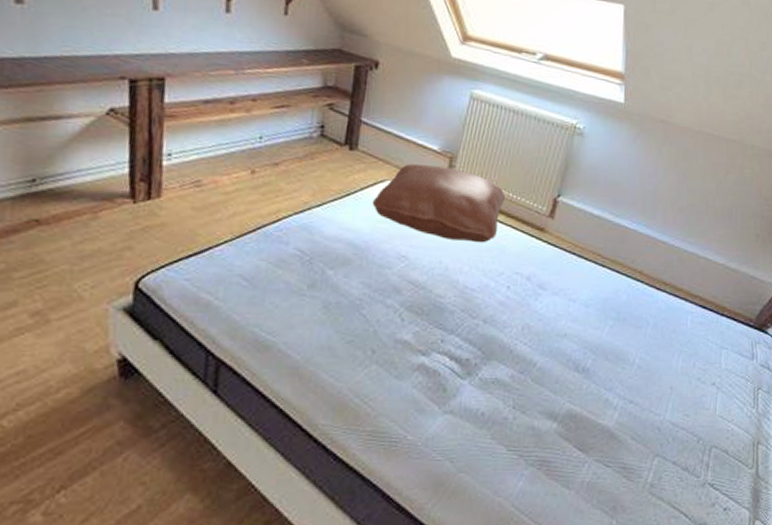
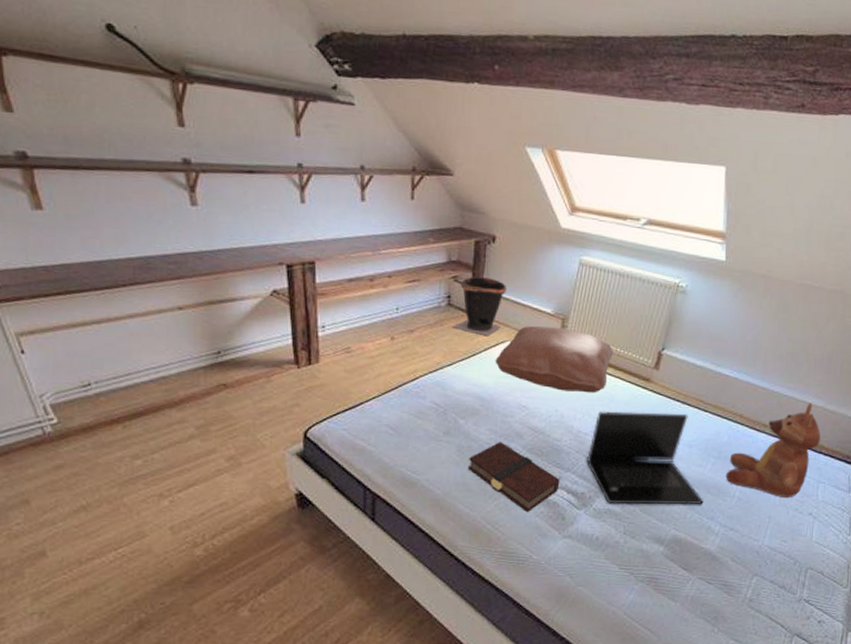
waste bin: none [325,102,390,173] -> present [452,273,507,335]
book: none [334,297,442,384] -> present [467,442,560,513]
laptop: none [473,263,601,373] -> present [587,411,704,505]
teddy bear: none [625,260,722,366] -> present [726,403,821,499]

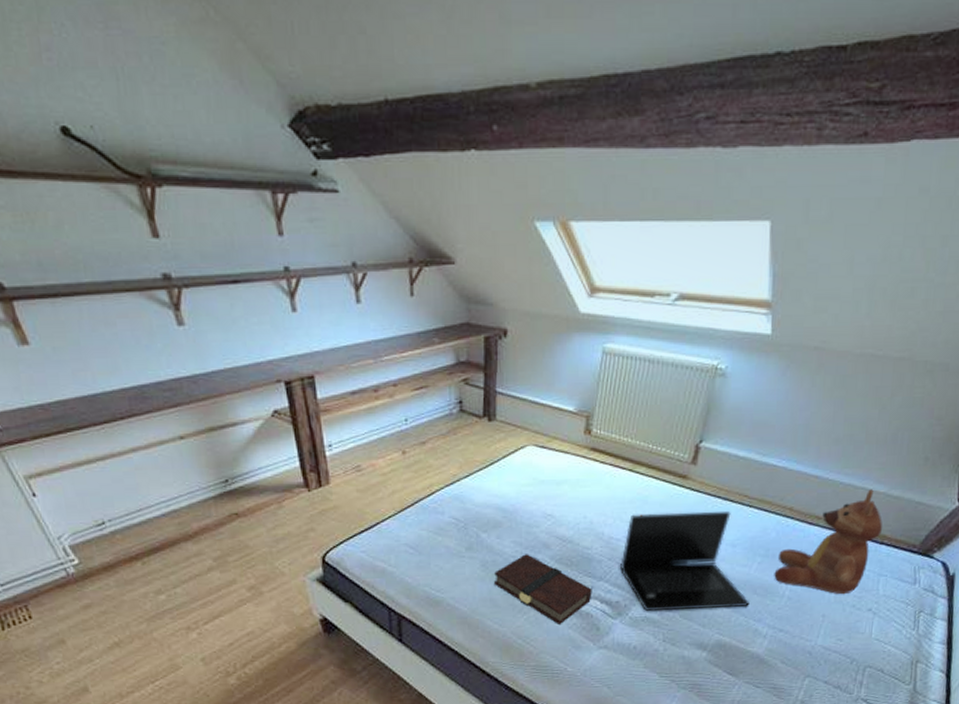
waste bin: present [452,273,507,335] -> none [467,372,524,441]
pillow: present [495,325,614,393] -> none [515,425,646,496]

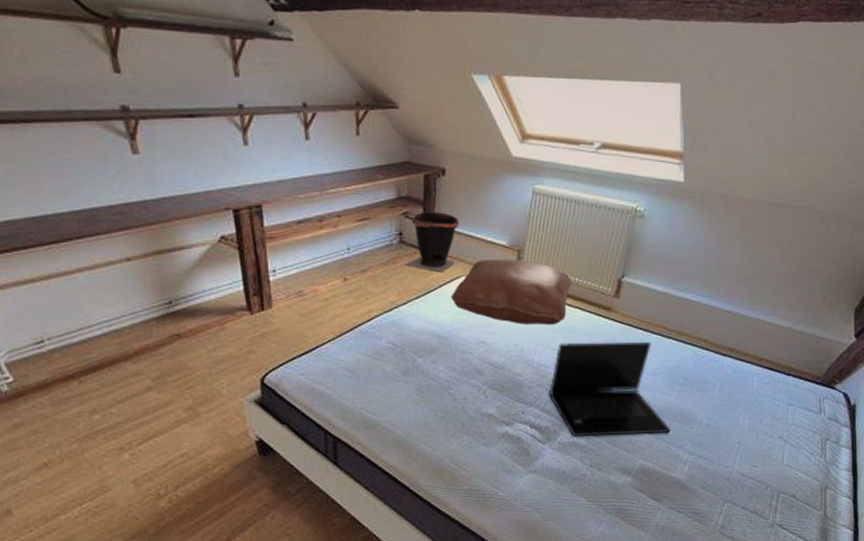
waste bin: none [467,372,524,441] -> present [406,208,460,271]
book: present [493,554,592,626] -> none [428,379,523,450]
pillow: none [515,425,646,496] -> present [451,258,573,325]
teddy bear: present [774,489,882,595] -> none [692,324,789,423]

